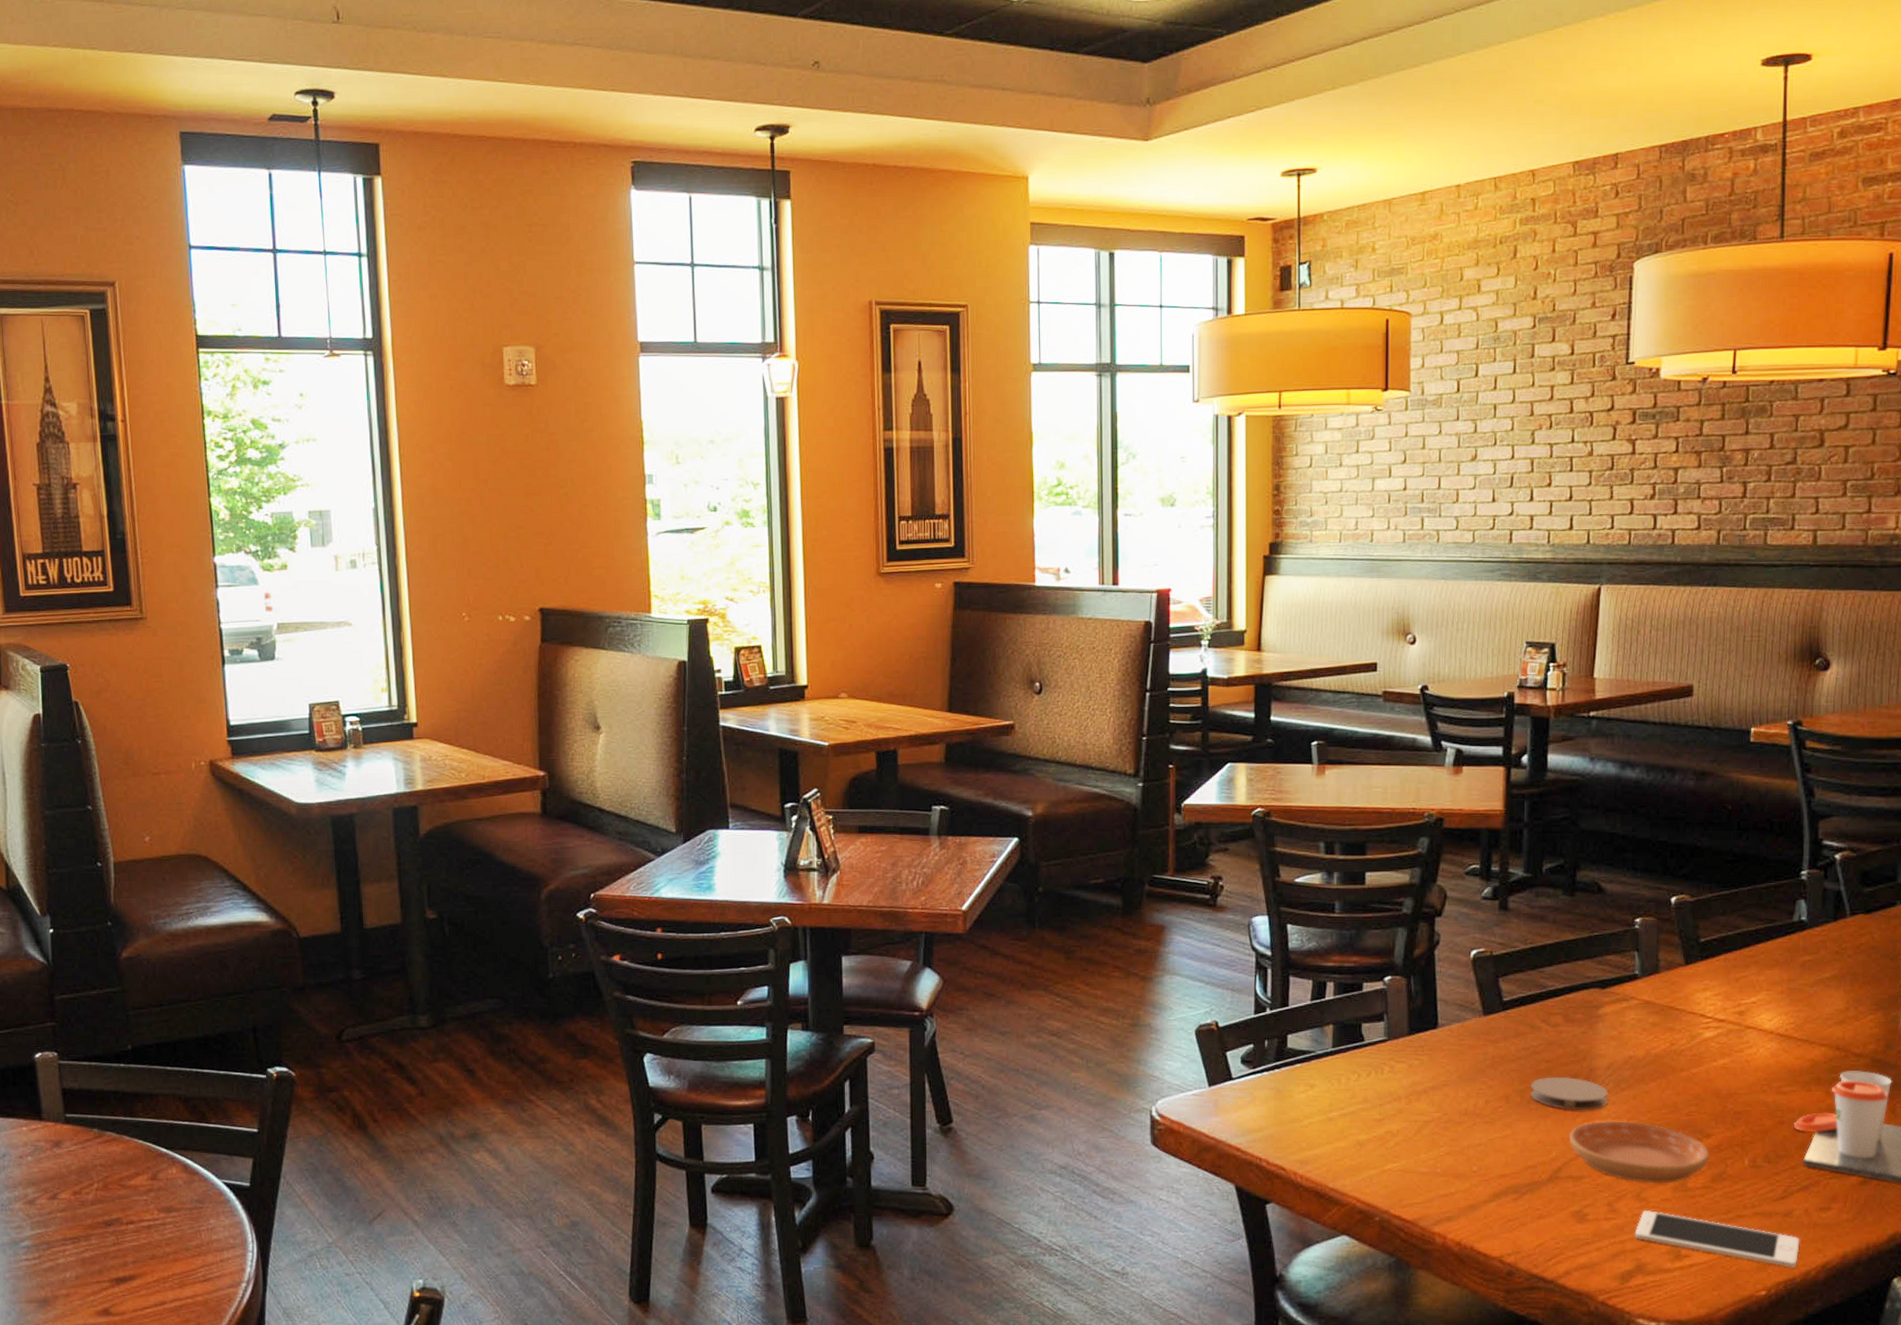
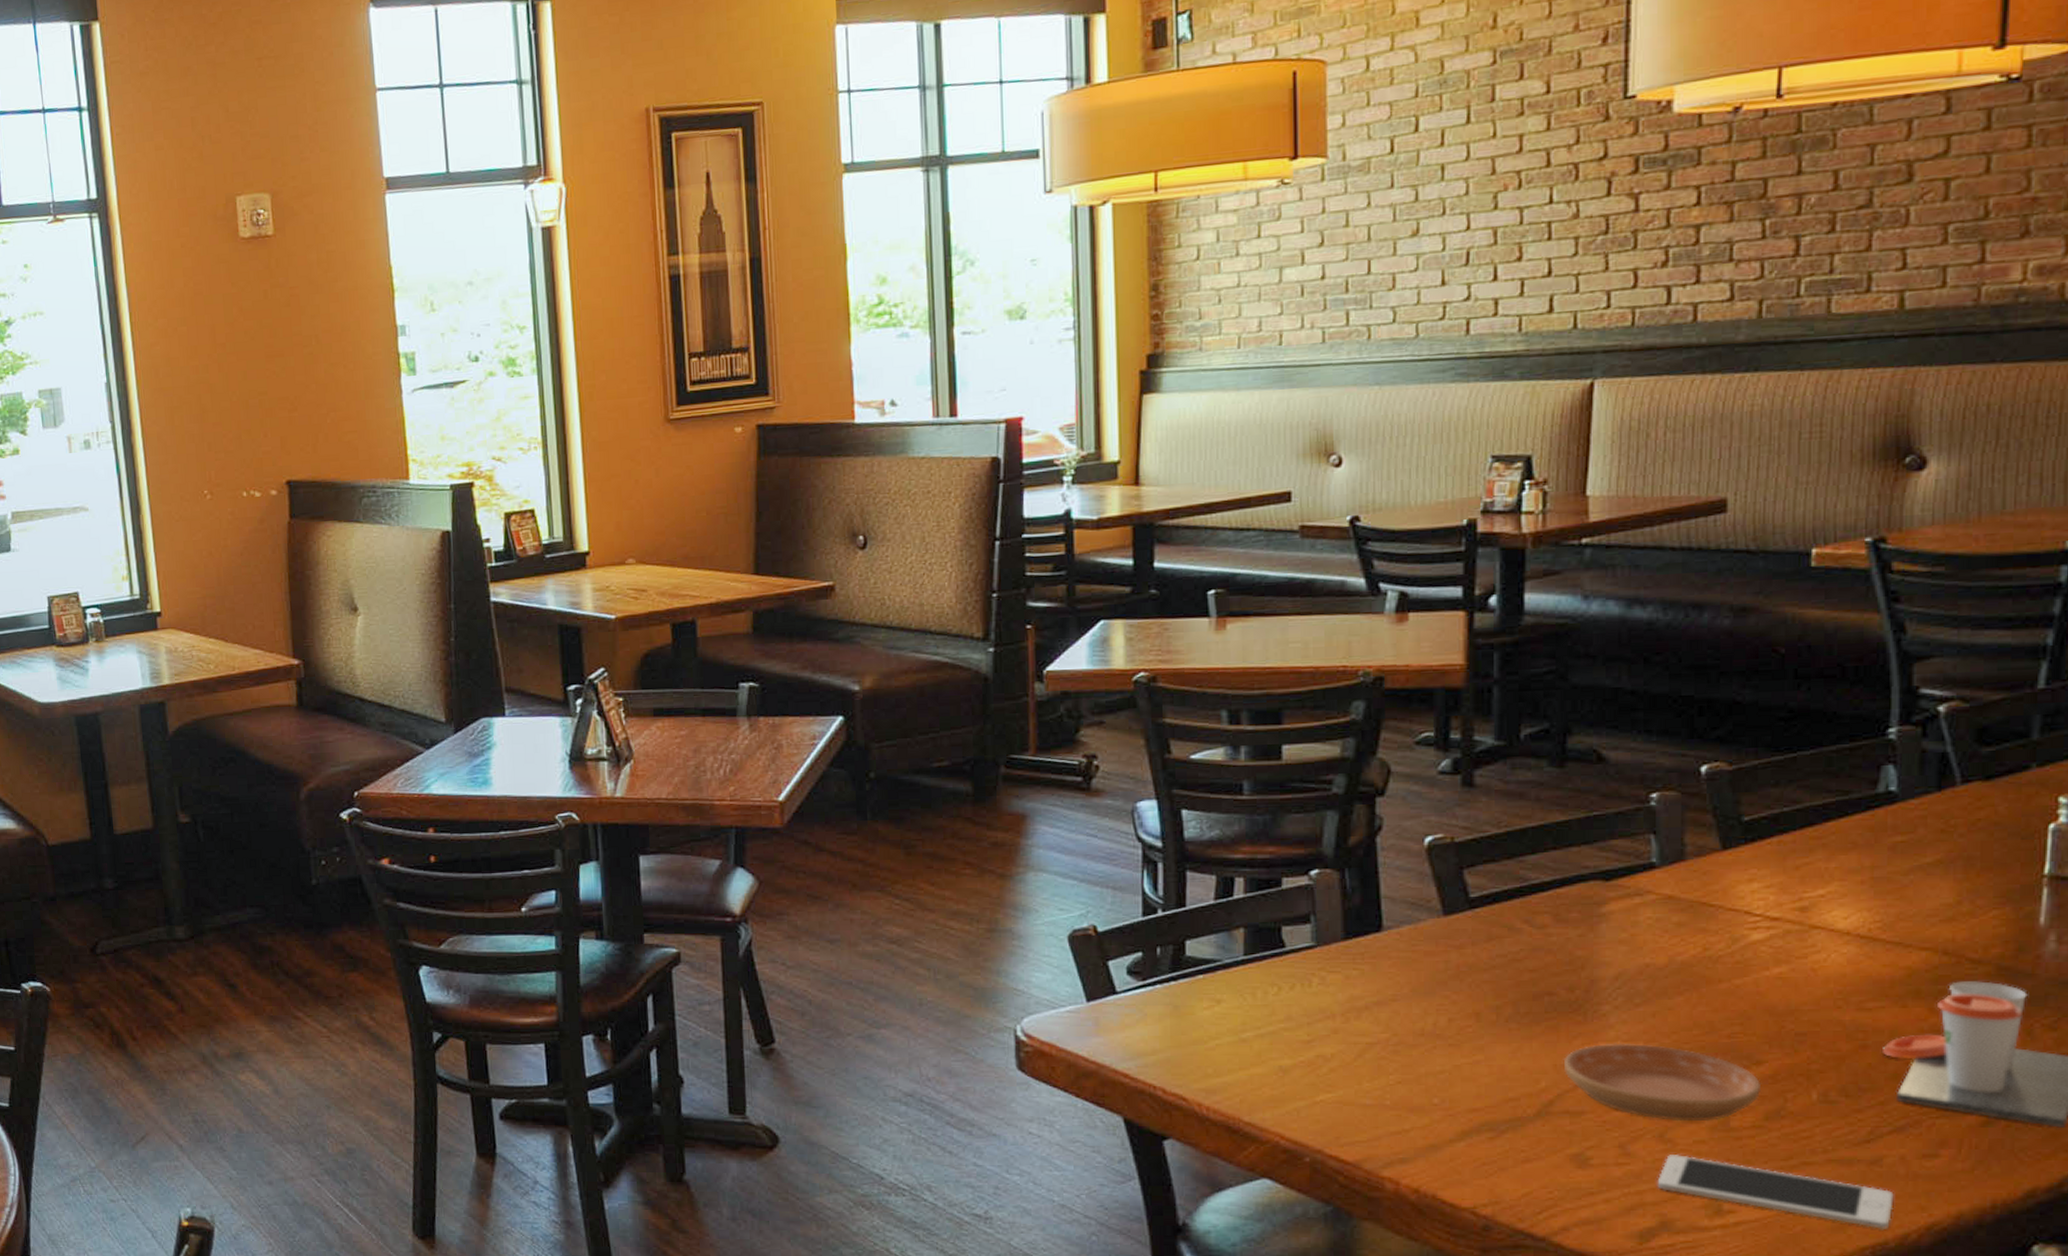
coaster: present [1531,1076,1608,1111] -> none [1510,989,1617,1031]

